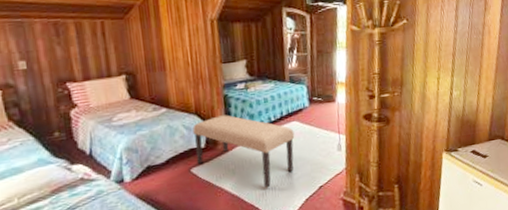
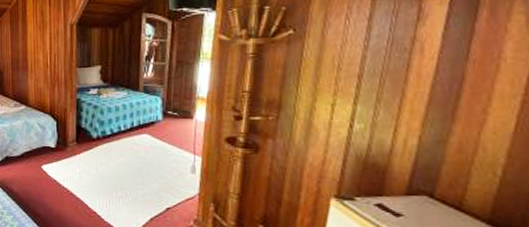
bench: present [192,115,295,189] -> none [46,118,144,199]

